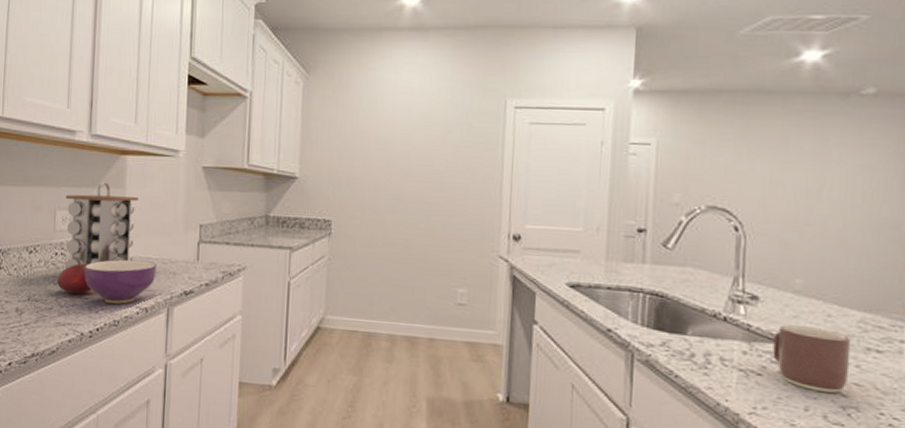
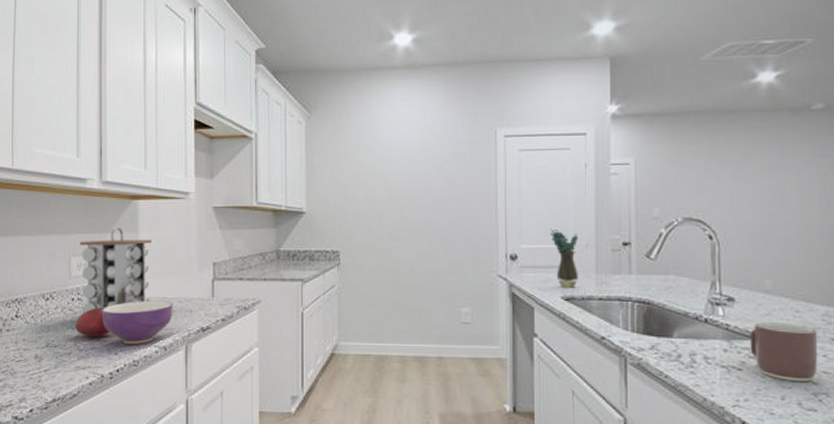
vase: none [558,209,589,275] -> present [550,228,578,288]

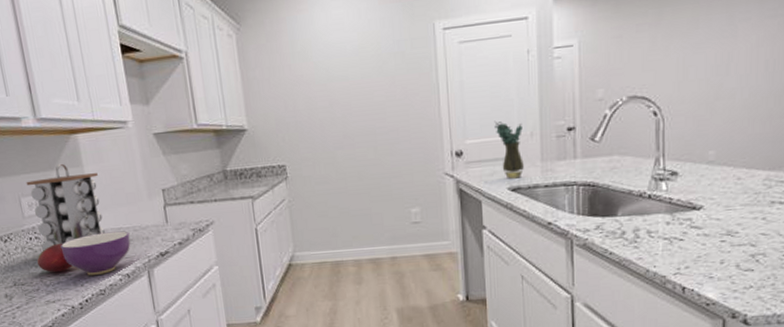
mug: present [750,322,818,382] -> none [692,191,758,246]

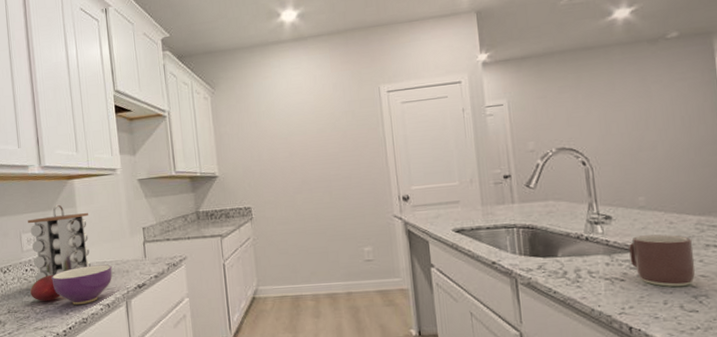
vase: present [494,121,524,179] -> none [436,169,466,221]
mug: none [692,191,758,246] -> present [629,234,696,287]

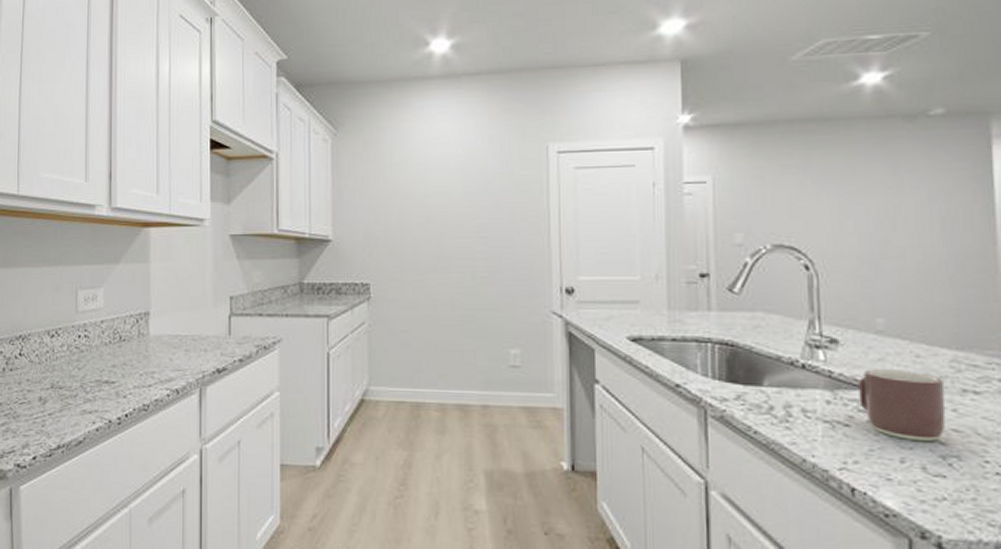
spice rack: present [27,204,91,281] -> none [87,257,164,351]
fruit: present [30,274,60,301] -> none [82,345,118,378]
bowl: present [51,264,113,306] -> none [109,338,186,388]

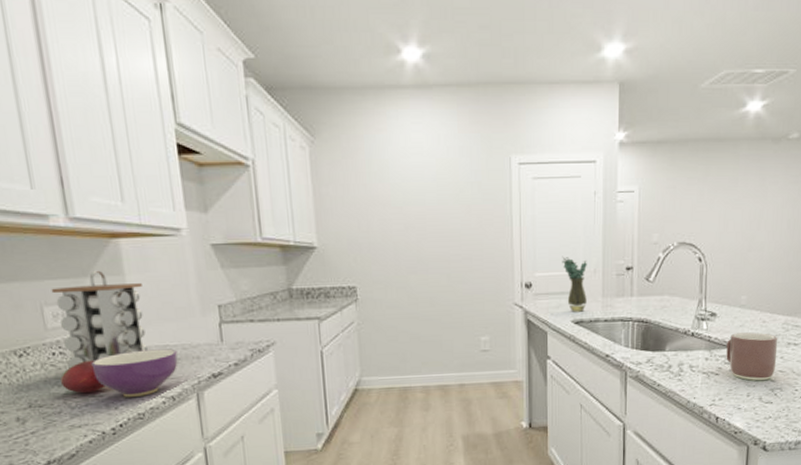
fruit: none [82,345,118,378] -> present [60,359,105,393]
spice rack: none [87,257,164,351] -> present [51,270,148,368]
bowl: none [109,338,186,388] -> present [91,348,178,398]
vase: none [612,257,647,327] -> present [562,256,587,312]

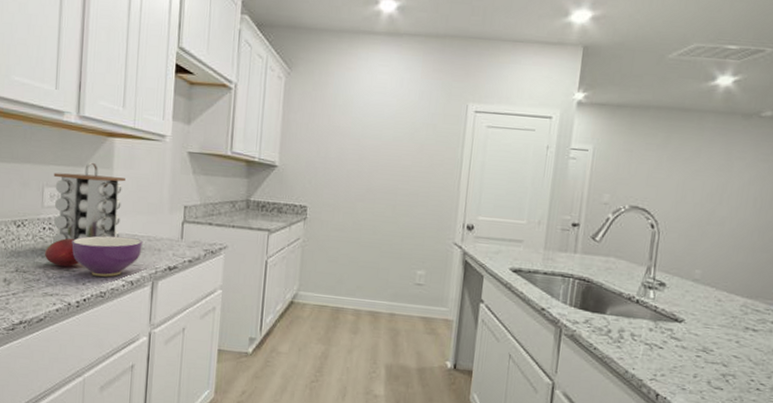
vase: present [562,256,587,312] -> none [506,203,532,261]
mug: present [726,332,778,381] -> none [672,307,735,364]

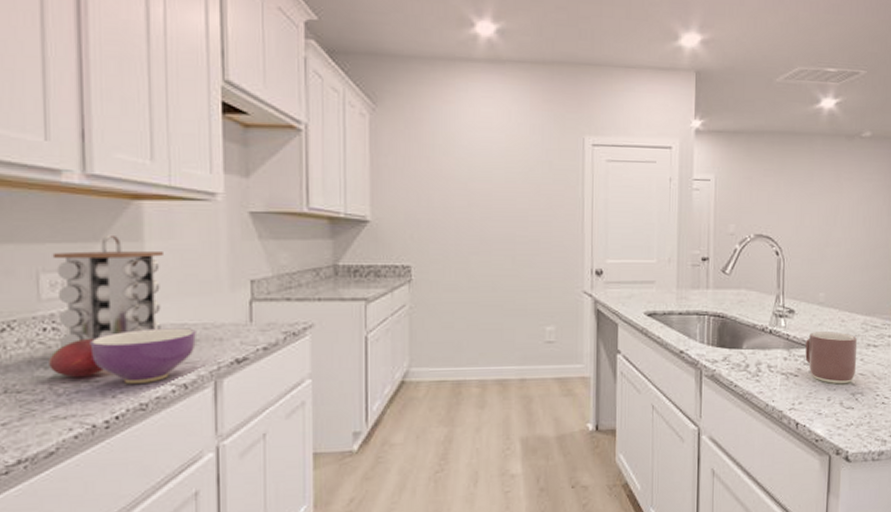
mug: none [672,307,735,364] -> present [805,331,858,384]

